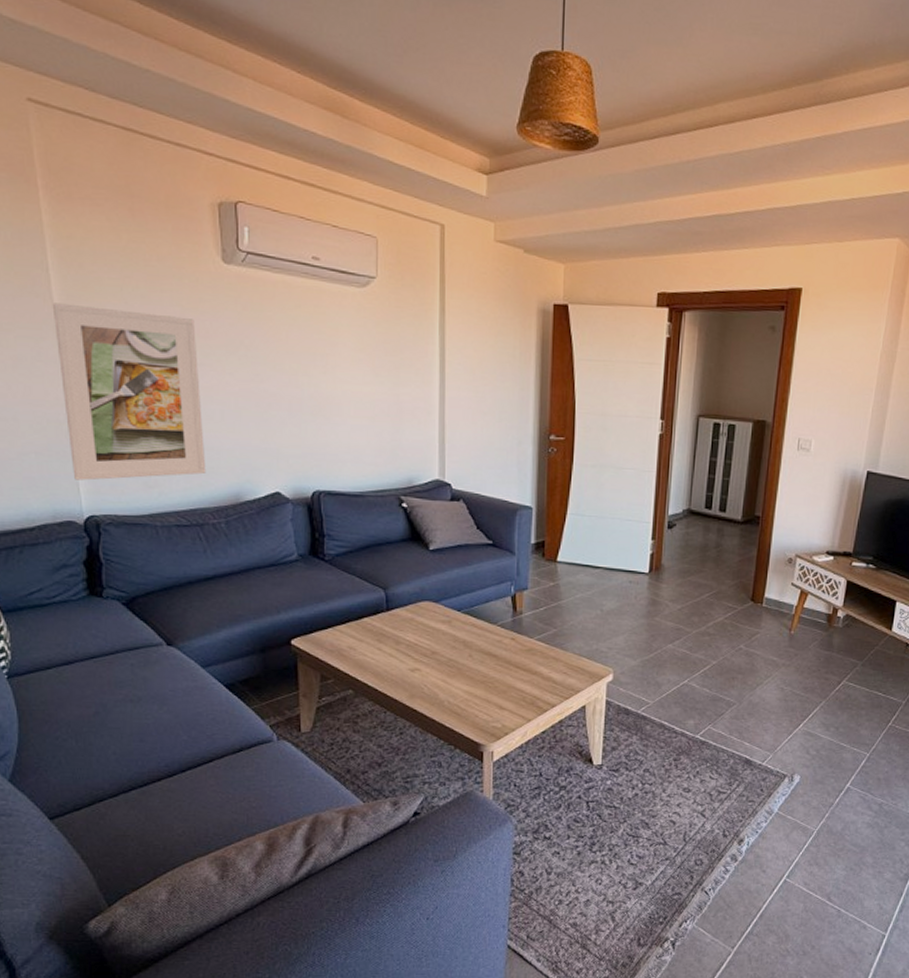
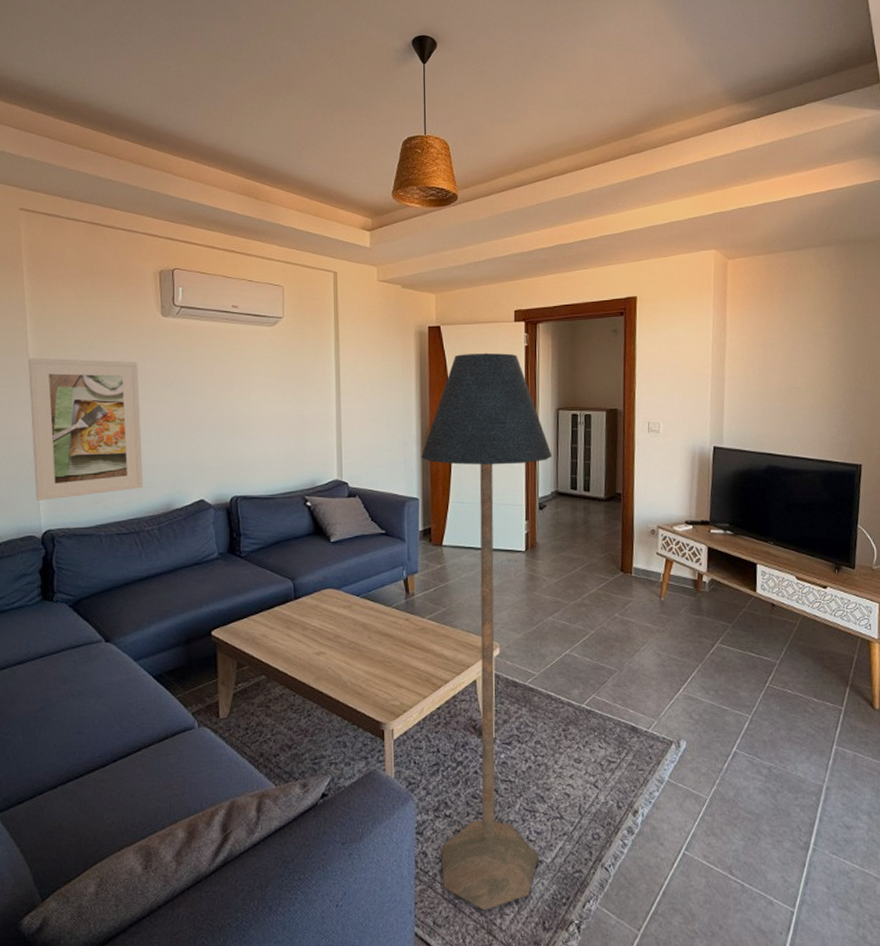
floor lamp: none [537,341,688,927] -> present [421,352,552,911]

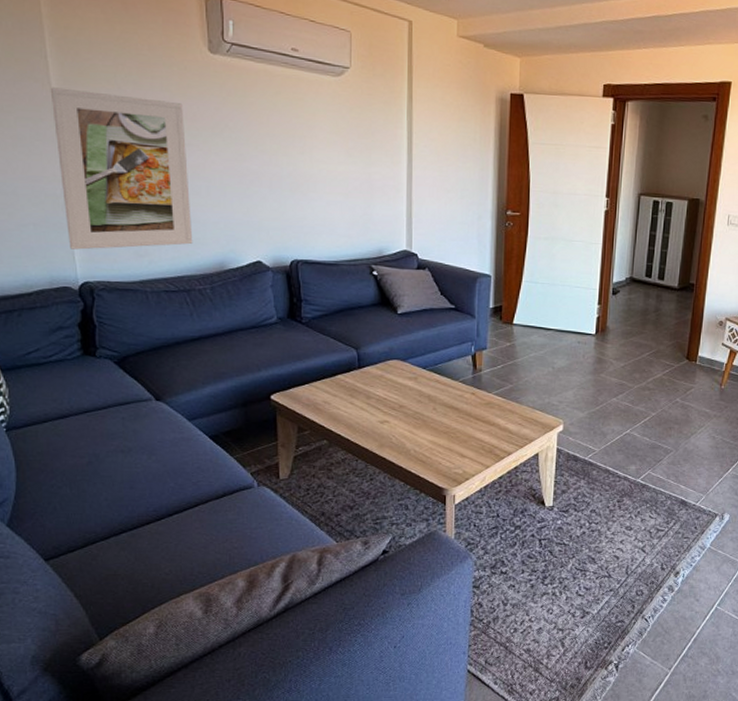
floor lamp: present [421,352,552,911] -> none [495,127,630,653]

